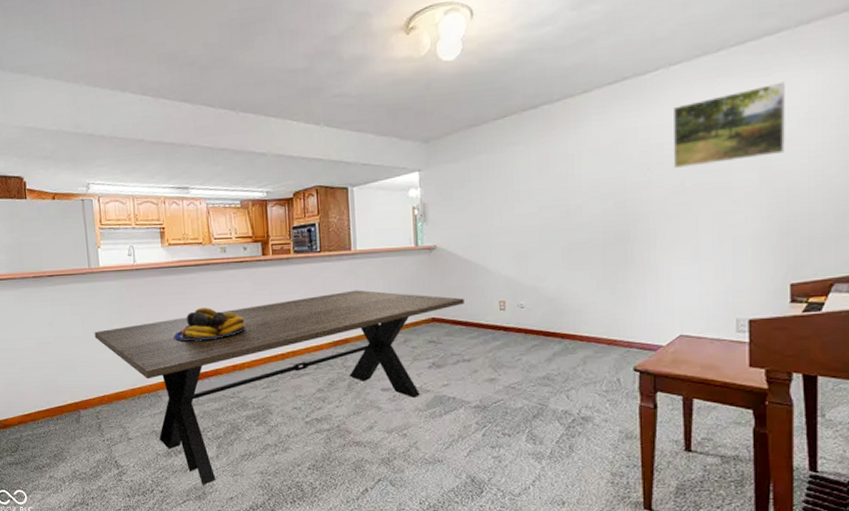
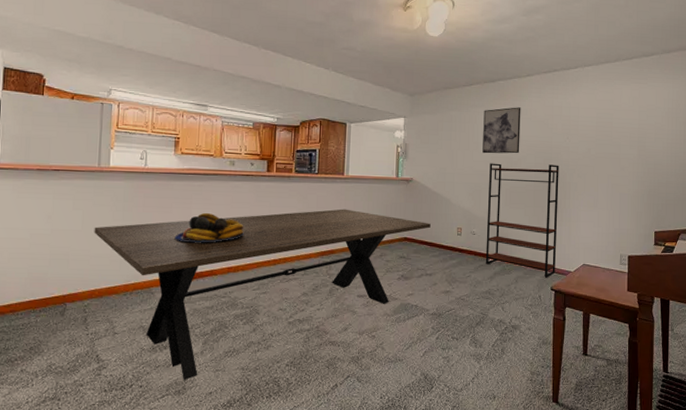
wall art: none [524,136,579,204] -> present [482,107,521,154]
bookshelf: none [537,207,639,356] -> present [485,163,559,278]
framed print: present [673,82,785,168] -> none [584,89,655,140]

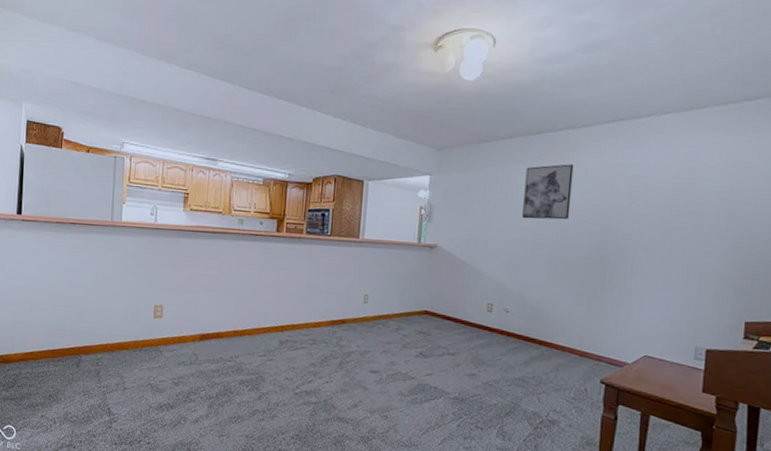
dining table: present [94,209,431,380] -> none [106,275,456,442]
fruit bowl: present [174,212,244,243] -> none [182,272,252,304]
bookshelf: present [485,163,559,278] -> none [520,230,620,368]

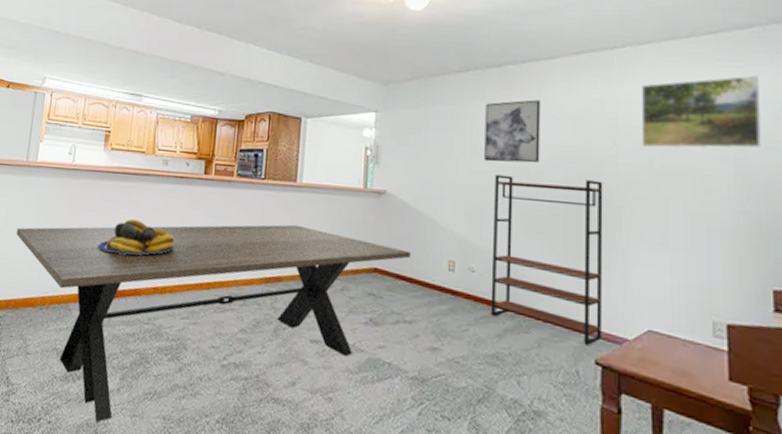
dining table: none [106,275,456,442] -> present [16,224,411,422]
fruit bowl: none [182,272,252,304] -> present [97,219,175,256]
bookshelf: none [520,230,620,368] -> present [490,174,603,345]
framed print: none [655,142,758,206] -> present [641,75,761,148]

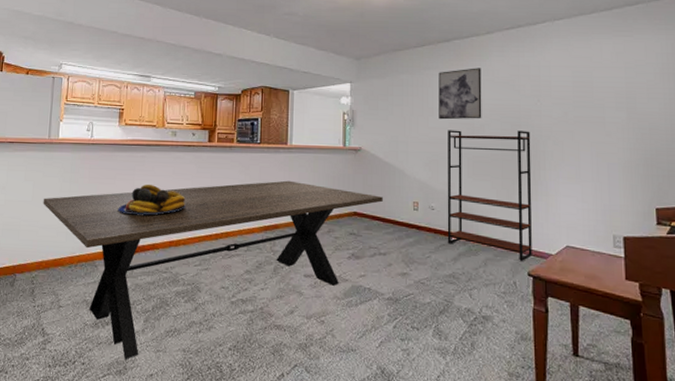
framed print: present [641,75,761,148] -> none [558,42,646,102]

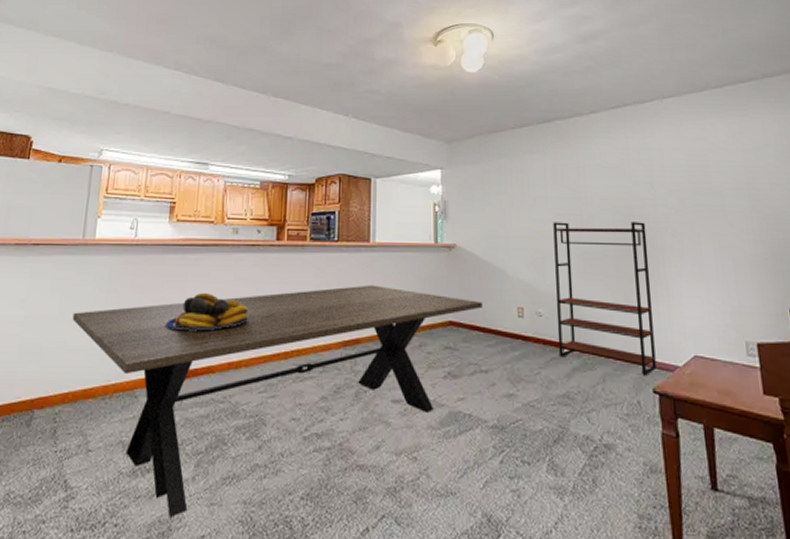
wall art: present [438,68,482,120] -> none [540,151,591,210]

